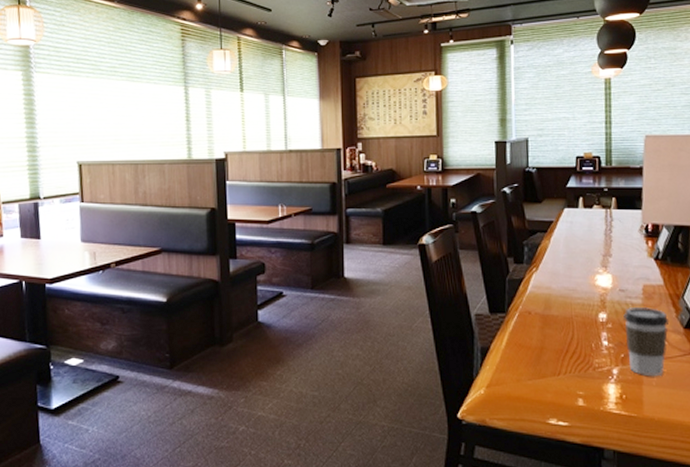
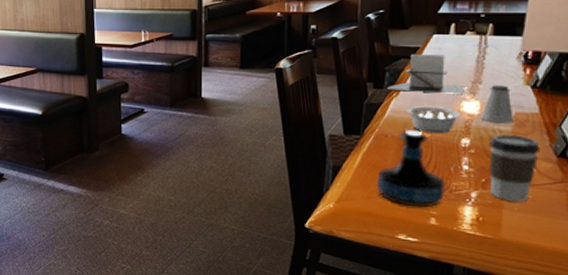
tequila bottle: none [524,306,590,388] -> present [376,130,446,208]
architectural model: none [526,228,598,268] -> present [386,54,466,94]
legume: none [546,281,597,309] -> present [406,106,462,134]
saltshaker: none [613,258,643,296] -> present [480,85,514,124]

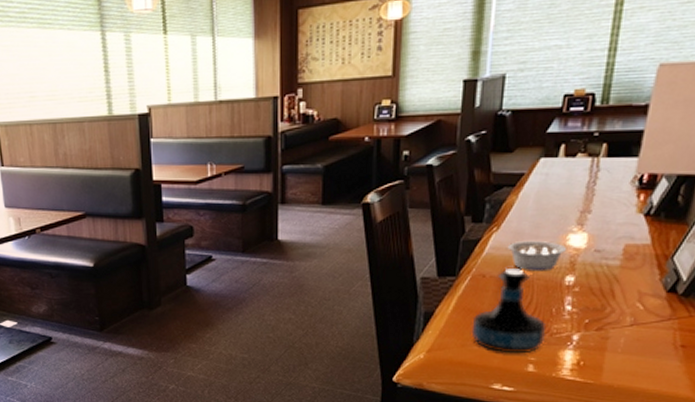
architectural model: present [386,54,466,94] -> none [486,181,573,226]
saltshaker: present [480,85,514,124] -> none [587,214,623,258]
coffee cup: present [489,134,541,202] -> none [594,268,651,343]

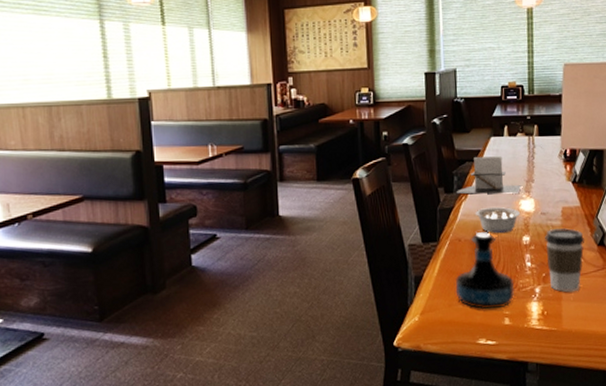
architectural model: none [486,181,573,226] -> present [456,156,522,194]
coffee cup: none [594,268,651,343] -> present [545,227,585,293]

